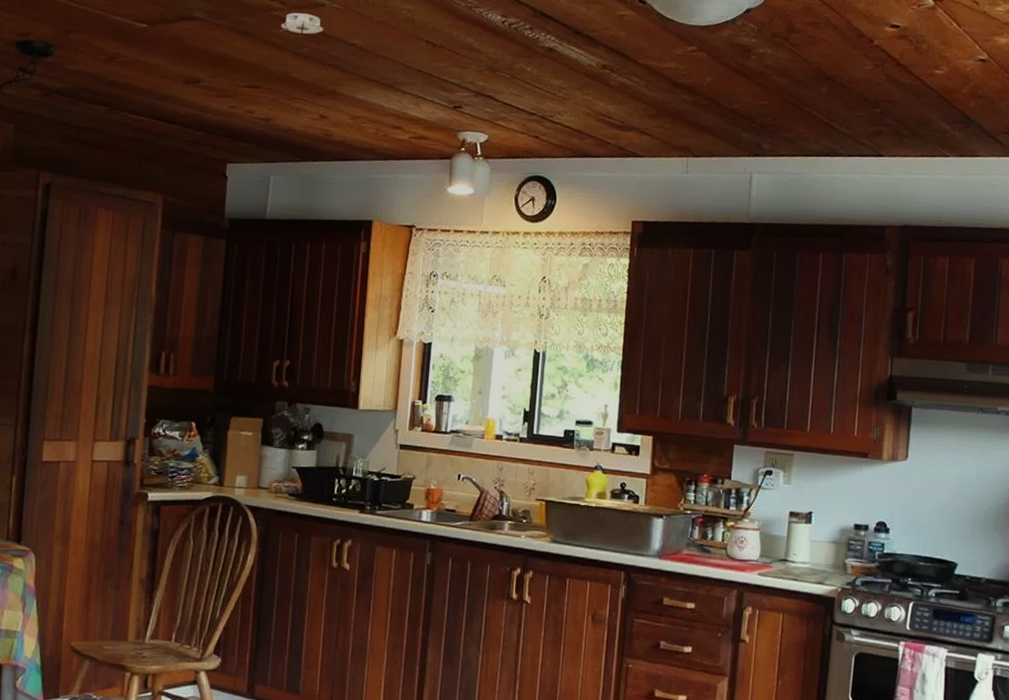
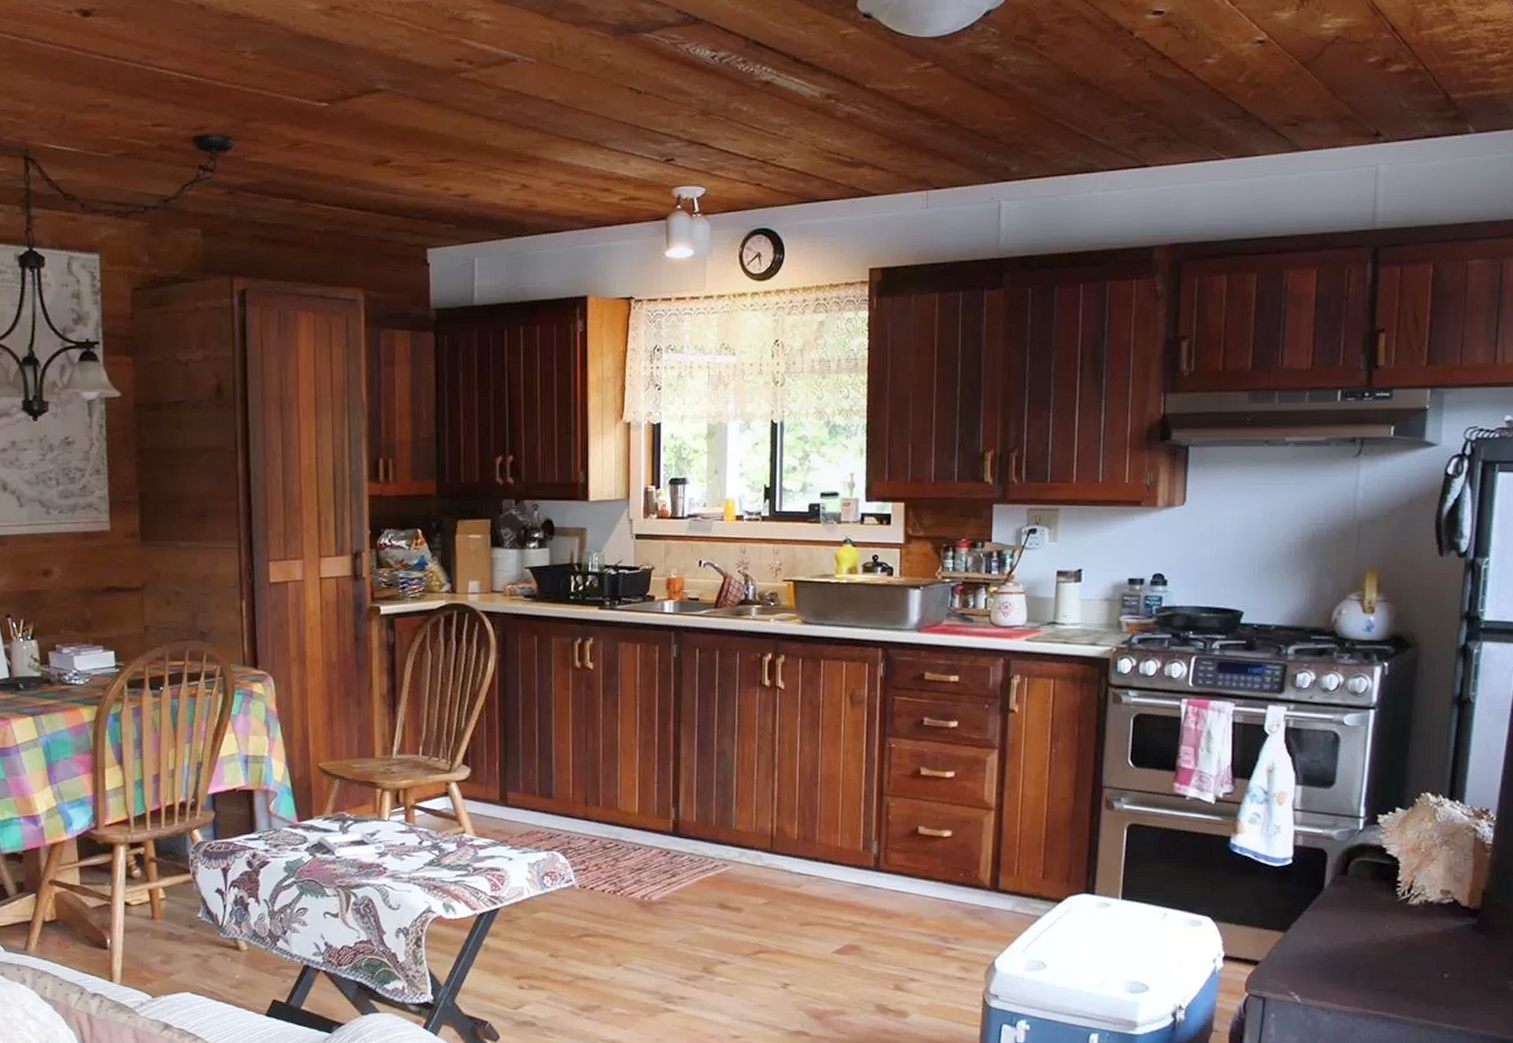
smoke detector: present [280,13,323,34] -> none [470,72,516,96]

